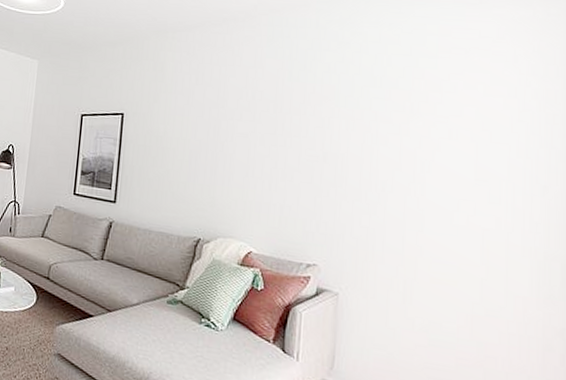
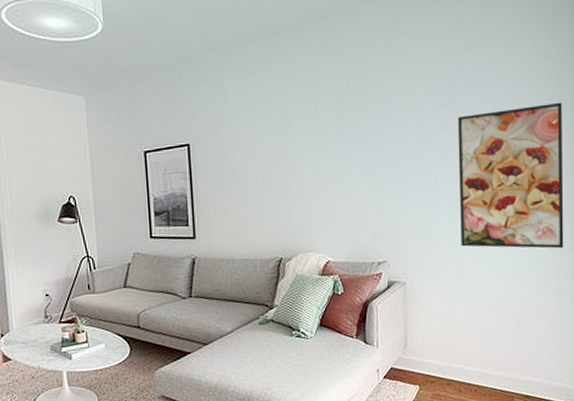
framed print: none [410,123,553,295] -> present [457,102,564,249]

